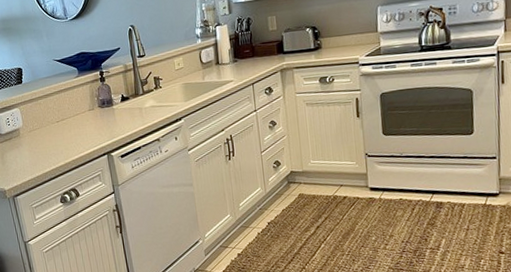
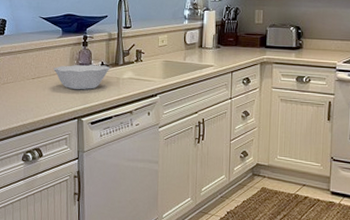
bowl: none [76,97,131,126] -> present [53,64,110,90]

